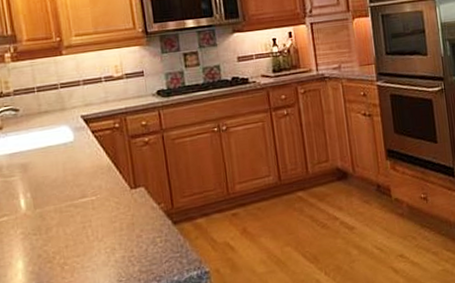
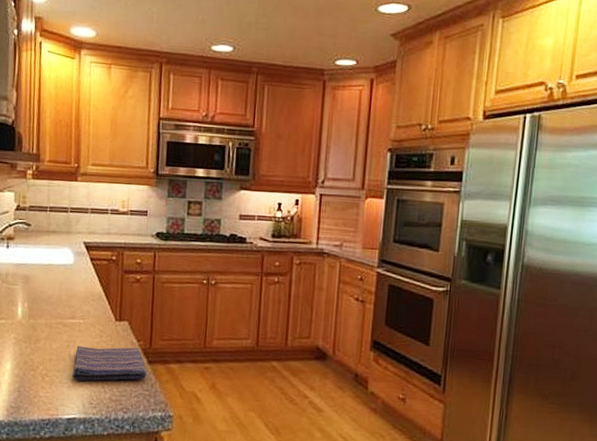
dish towel: none [93,210,174,261] -> present [72,346,146,381]

